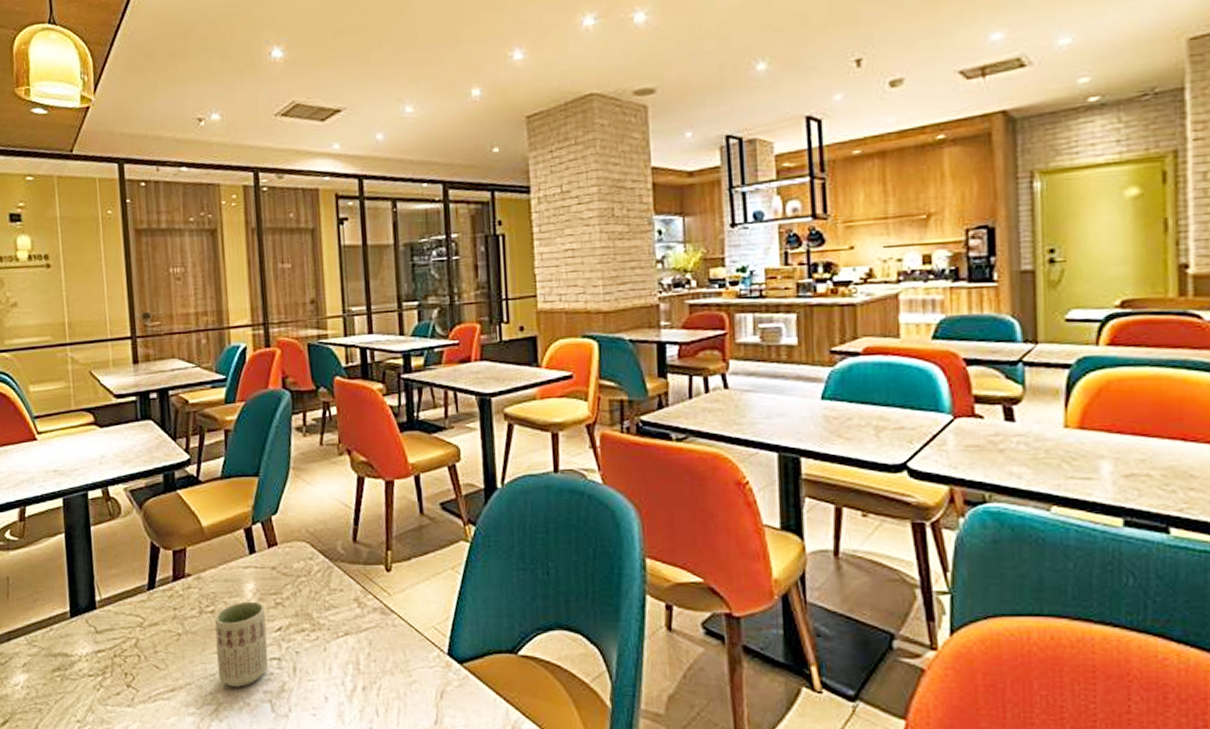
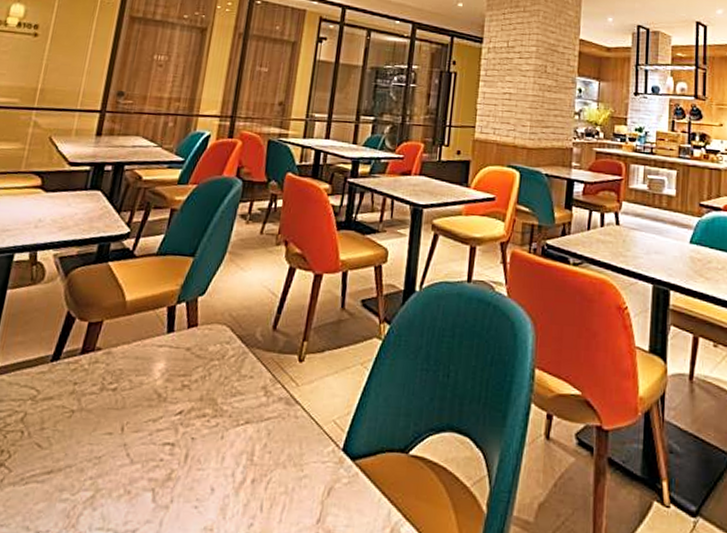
cup: present [214,601,269,687] -> none [104,381,170,473]

